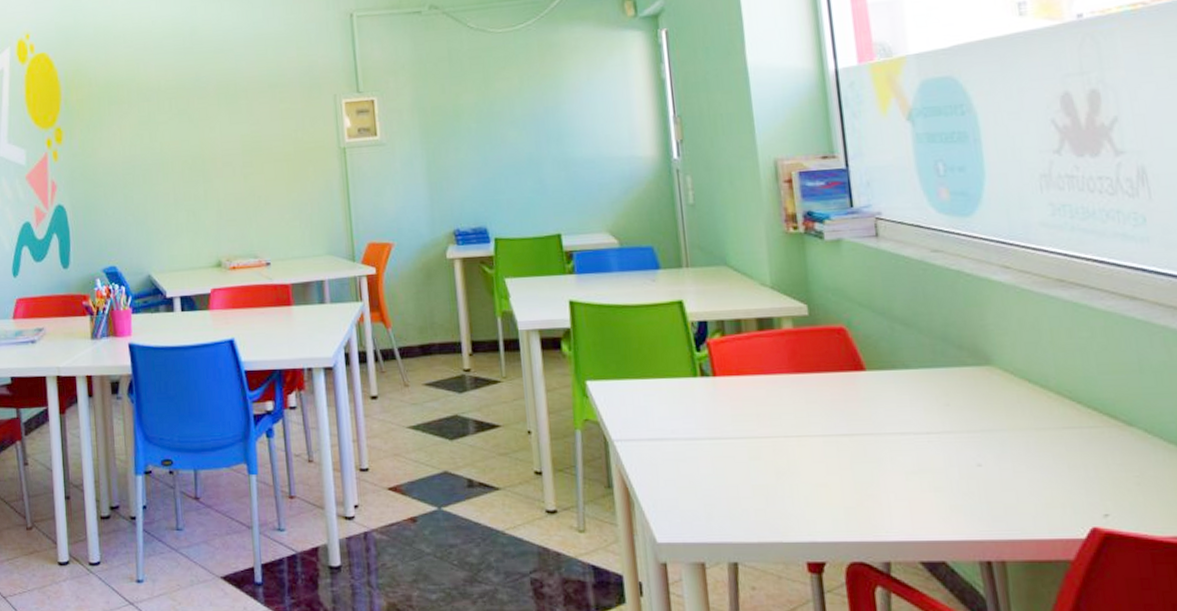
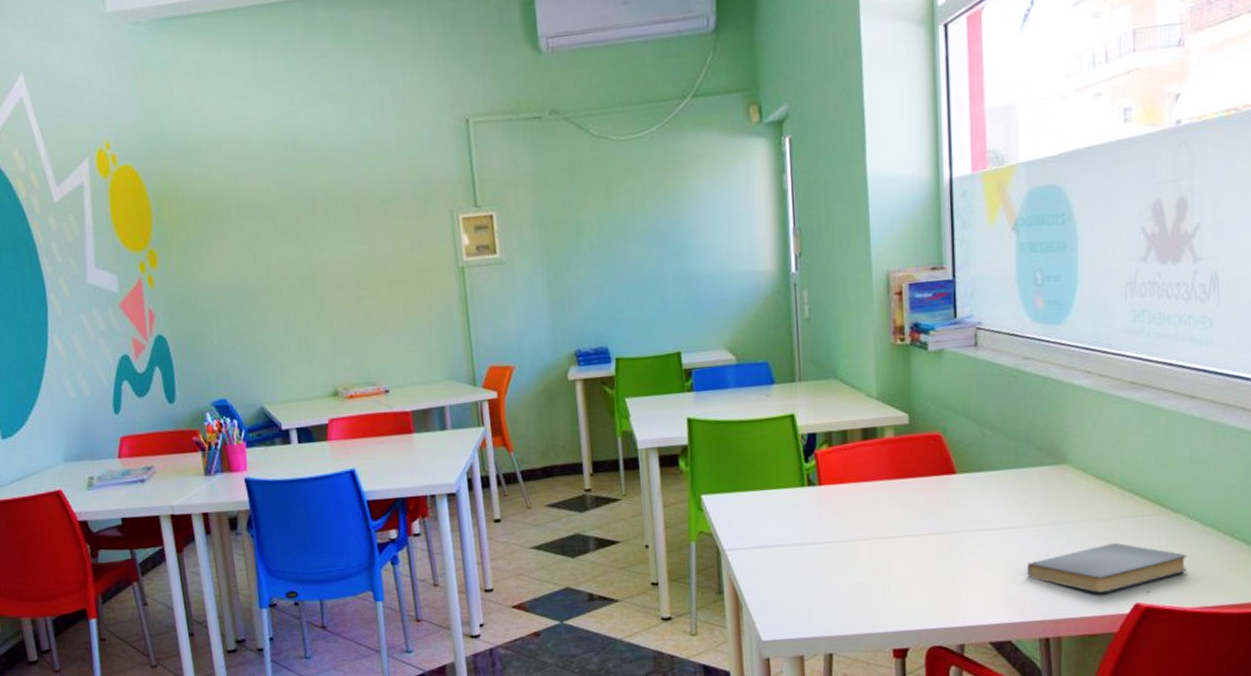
book: none [957,455,1151,514] -> present [1027,542,1188,594]

